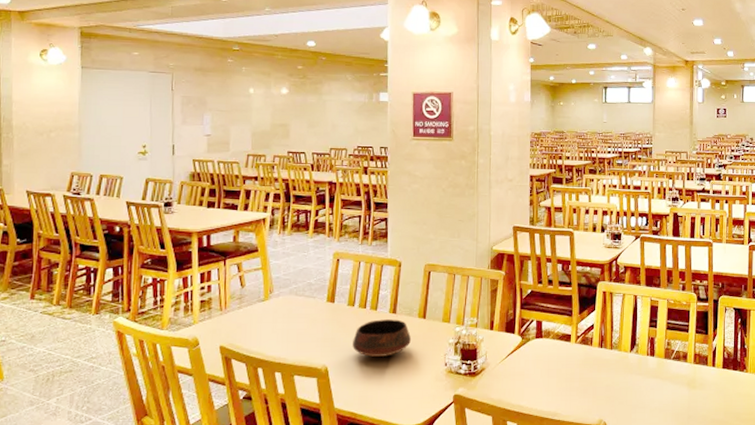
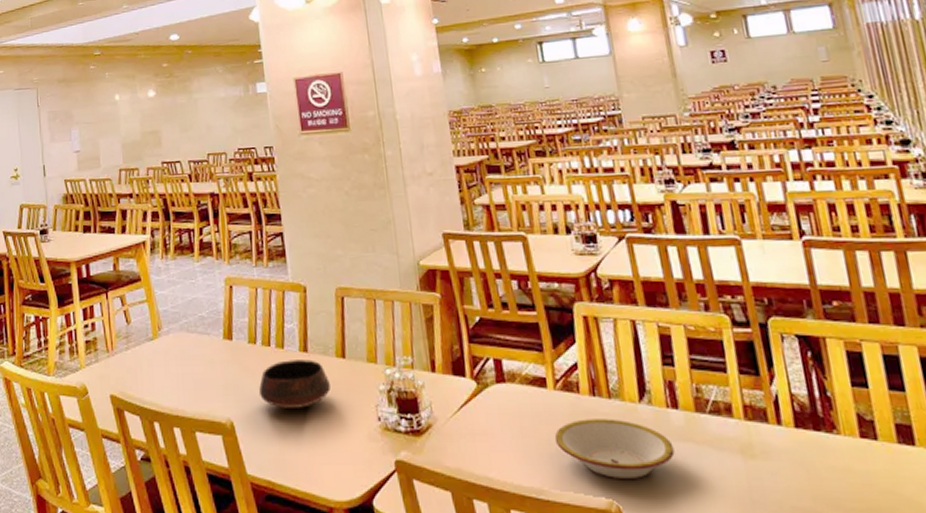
bowl: none [570,363,647,404] -> present [554,419,675,479]

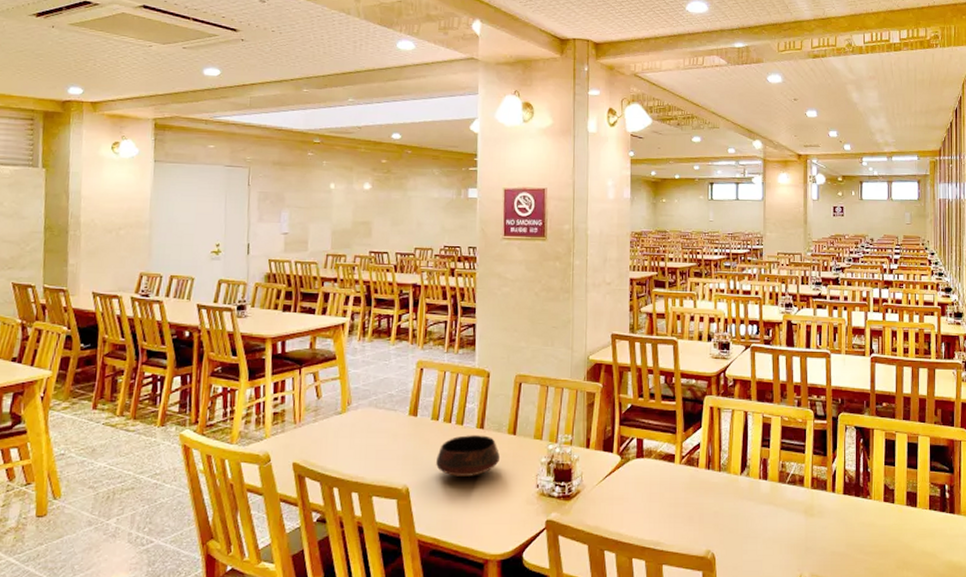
bowl: present [554,419,675,479] -> none [674,487,759,533]

